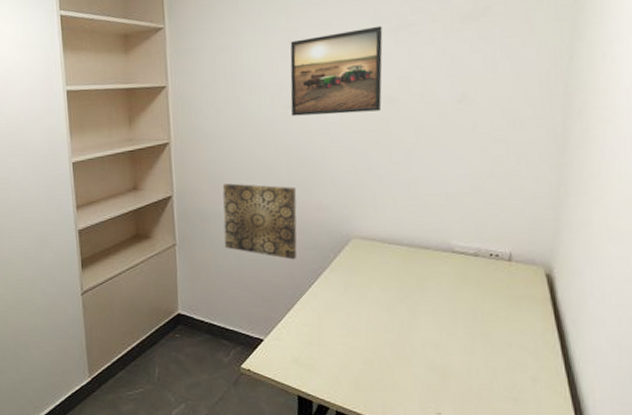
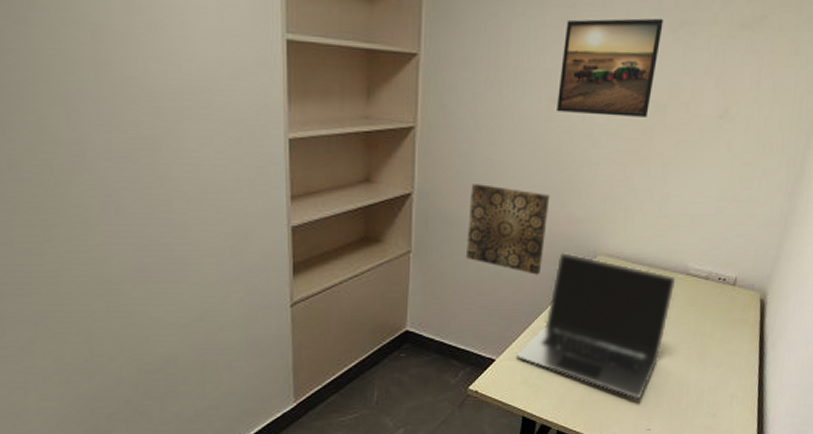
laptop: none [282,236,442,381] -> present [515,251,676,400]

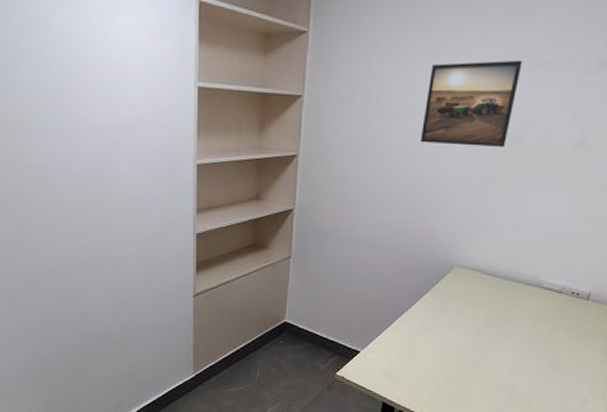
wall art: present [465,184,551,275] -> none [336,203,413,282]
laptop: present [515,251,676,400] -> none [378,262,530,397]

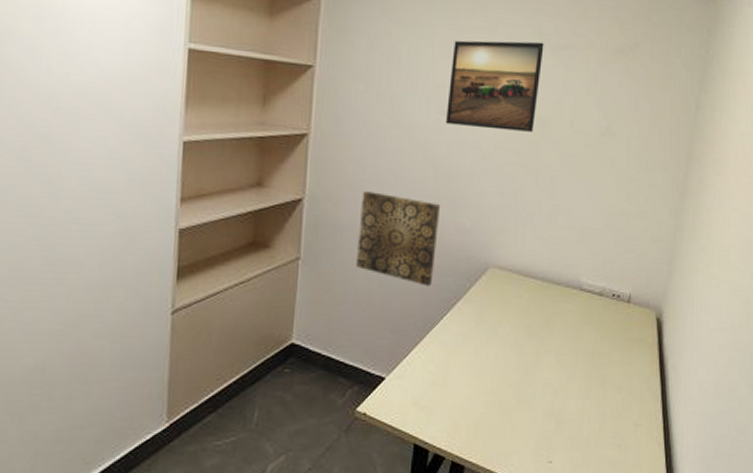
wall art: none [336,203,413,282] -> present [355,191,441,287]

